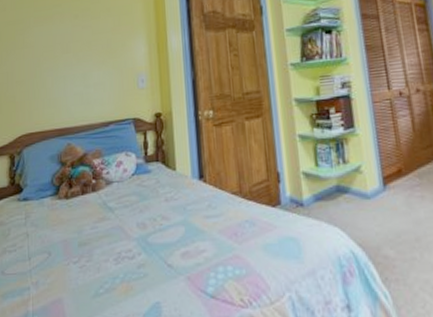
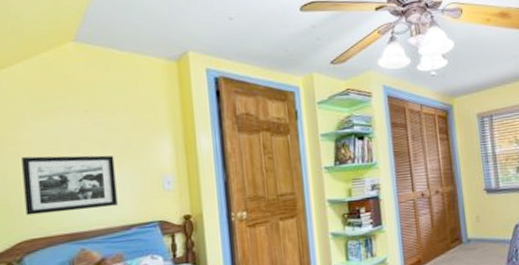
picture frame: none [26,55,99,111] -> present [22,155,118,216]

